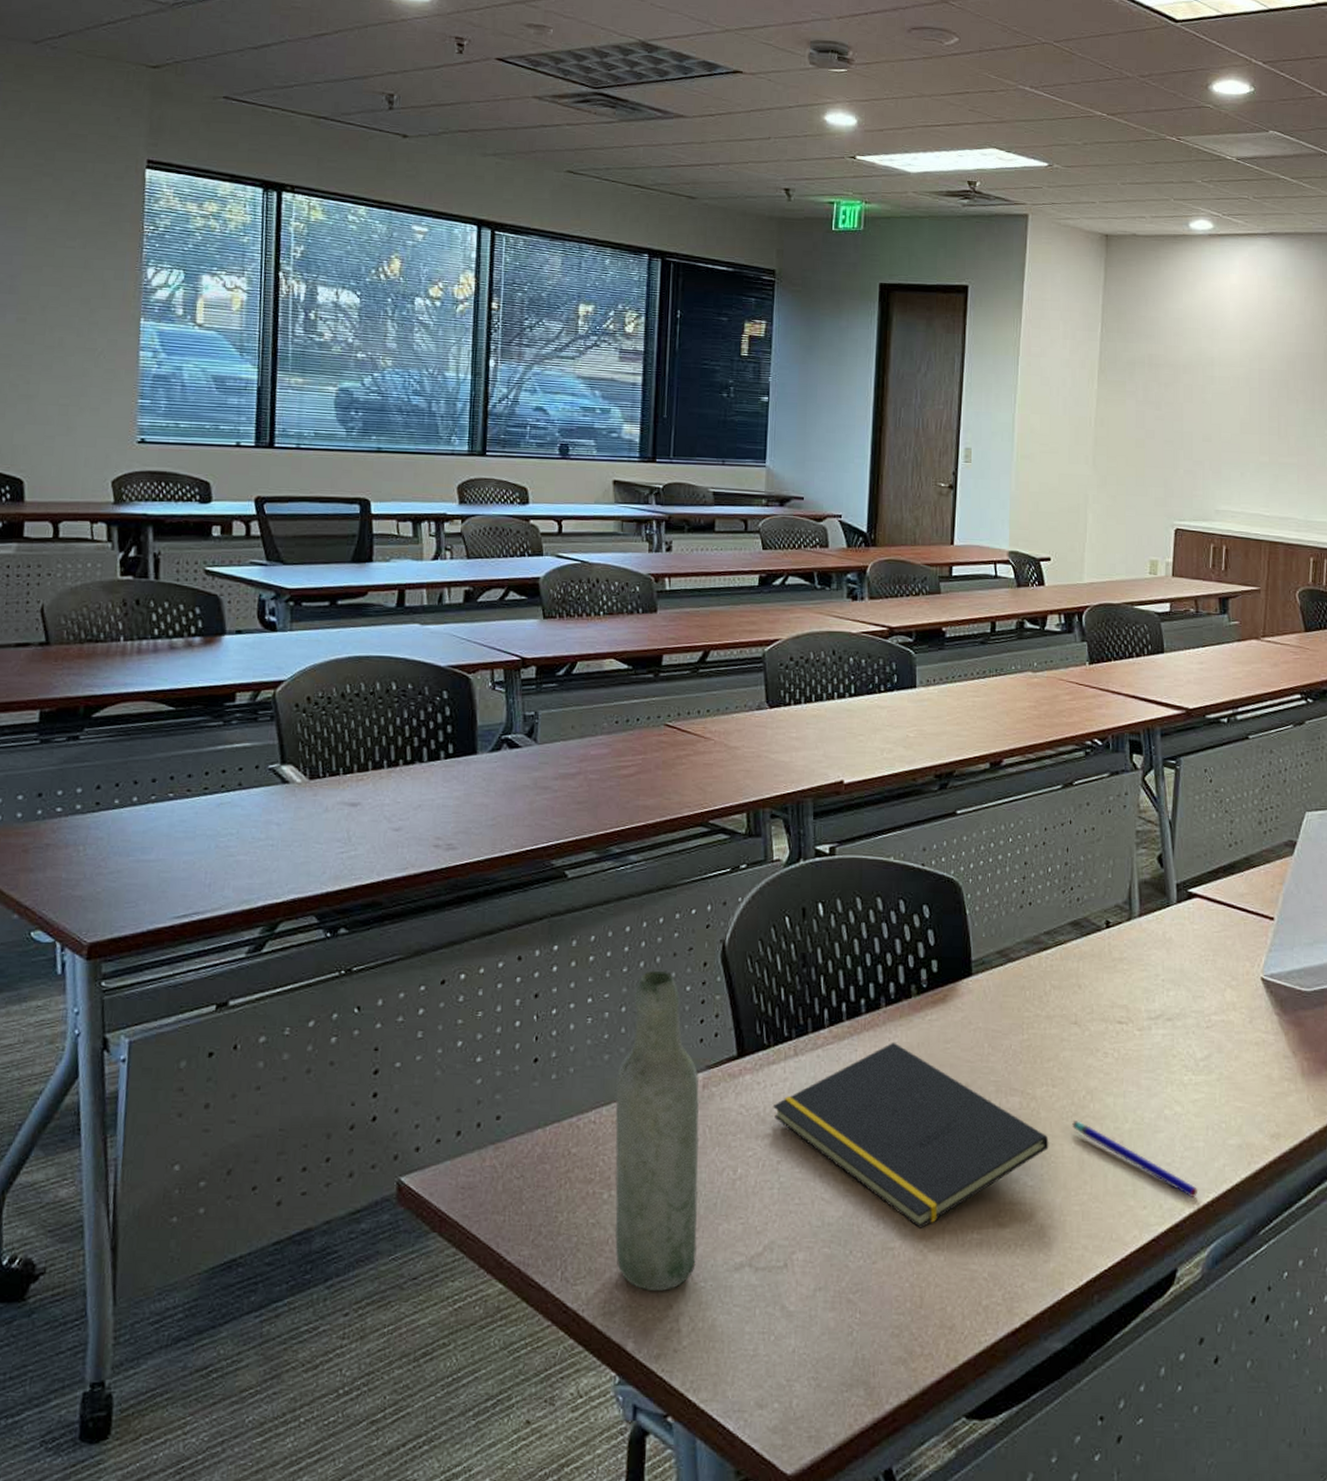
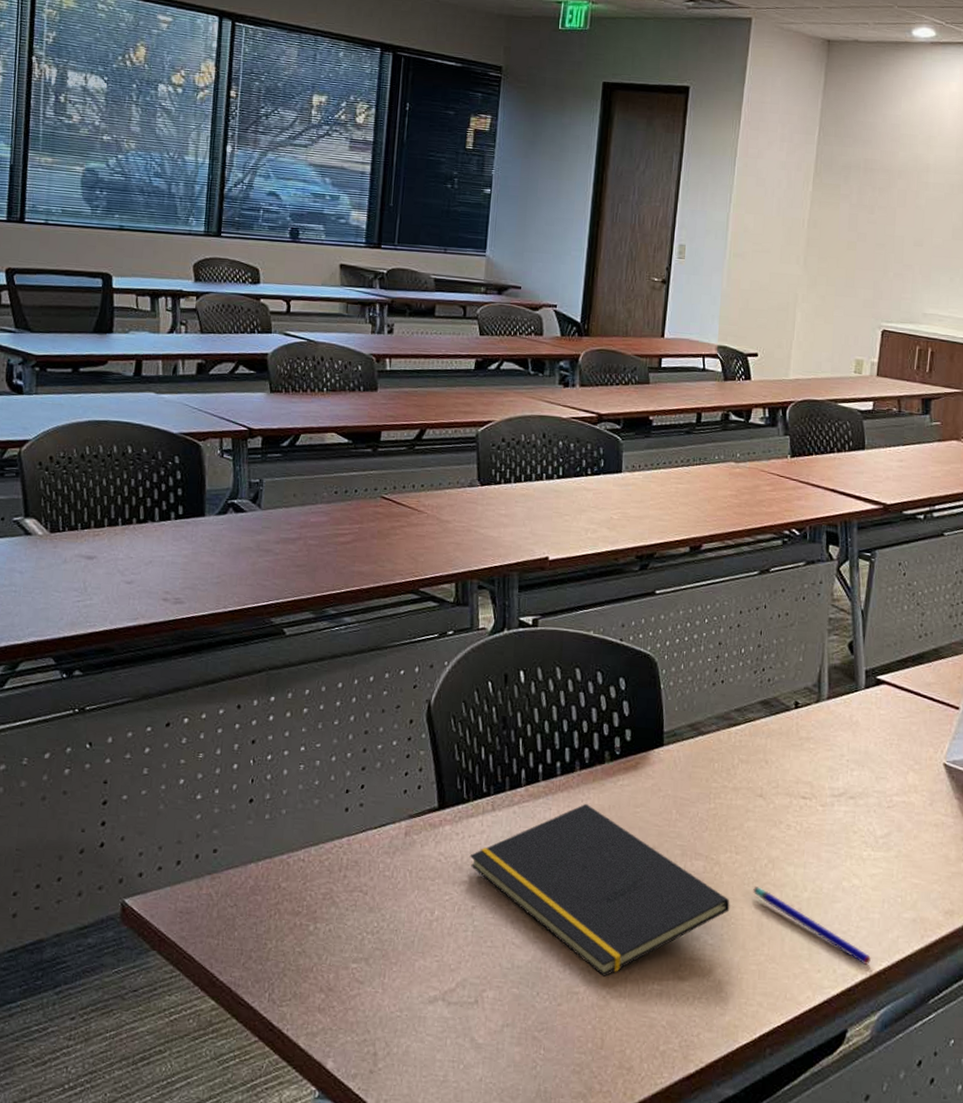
bottle: present [614,970,700,1292] -> none [319,724,402,1018]

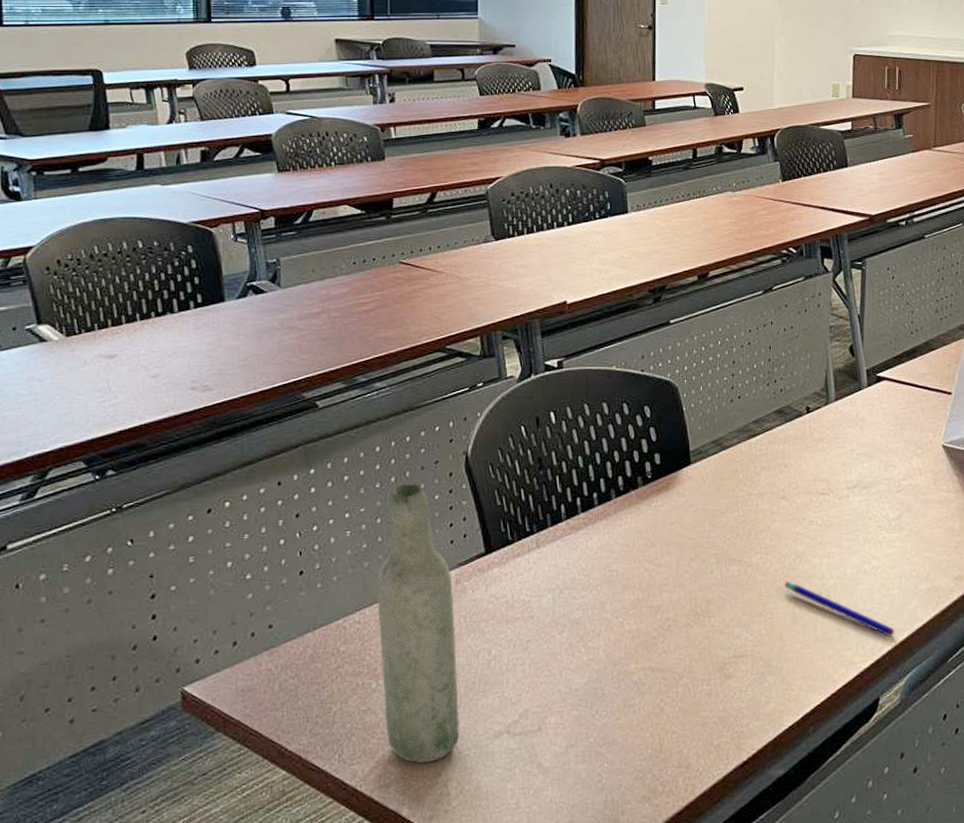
bottle: none [319,724,402,1018] -> present [377,483,460,763]
notepad: present [469,803,730,977] -> none [519,528,765,686]

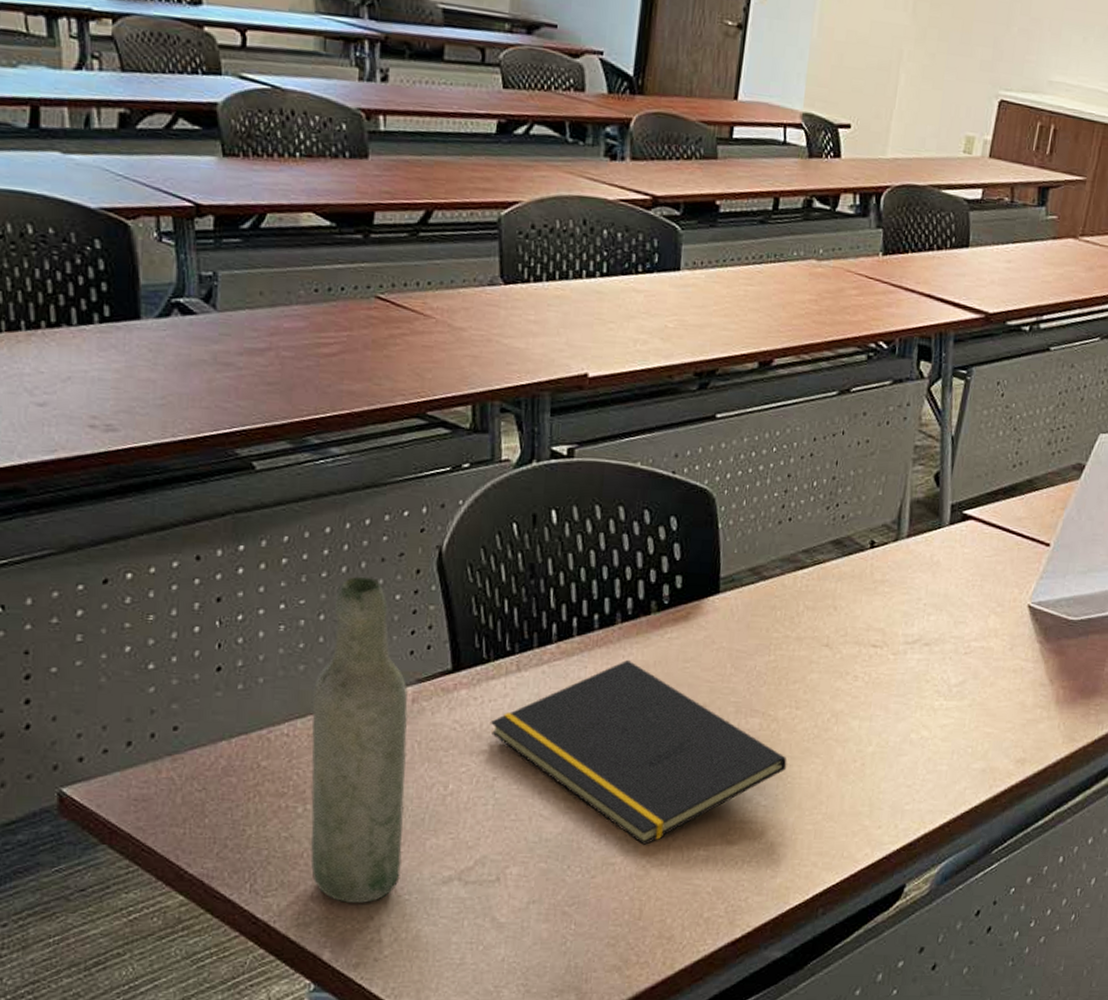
notepad: none [519,528,765,686] -> present [490,659,787,845]
pen: present [785,581,895,637] -> none [813,743,936,818]

